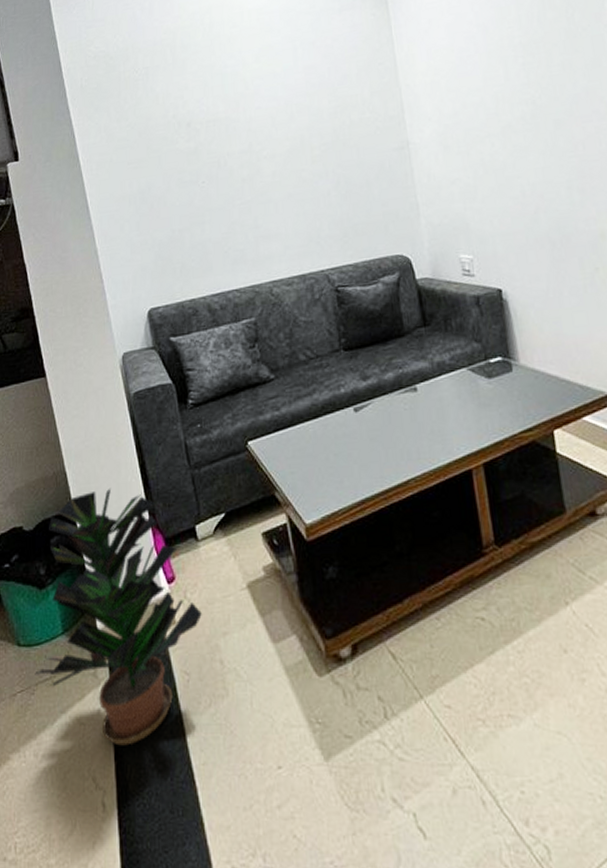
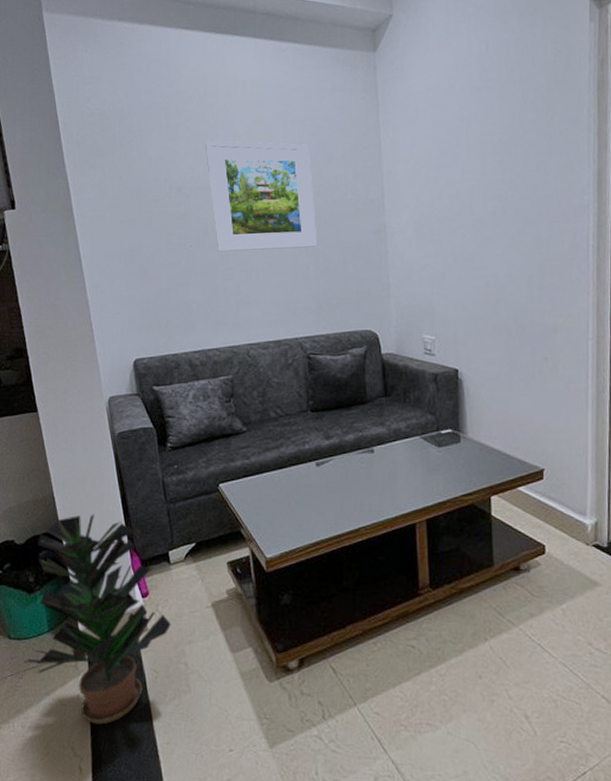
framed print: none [212,66,338,186] -> present [204,140,318,252]

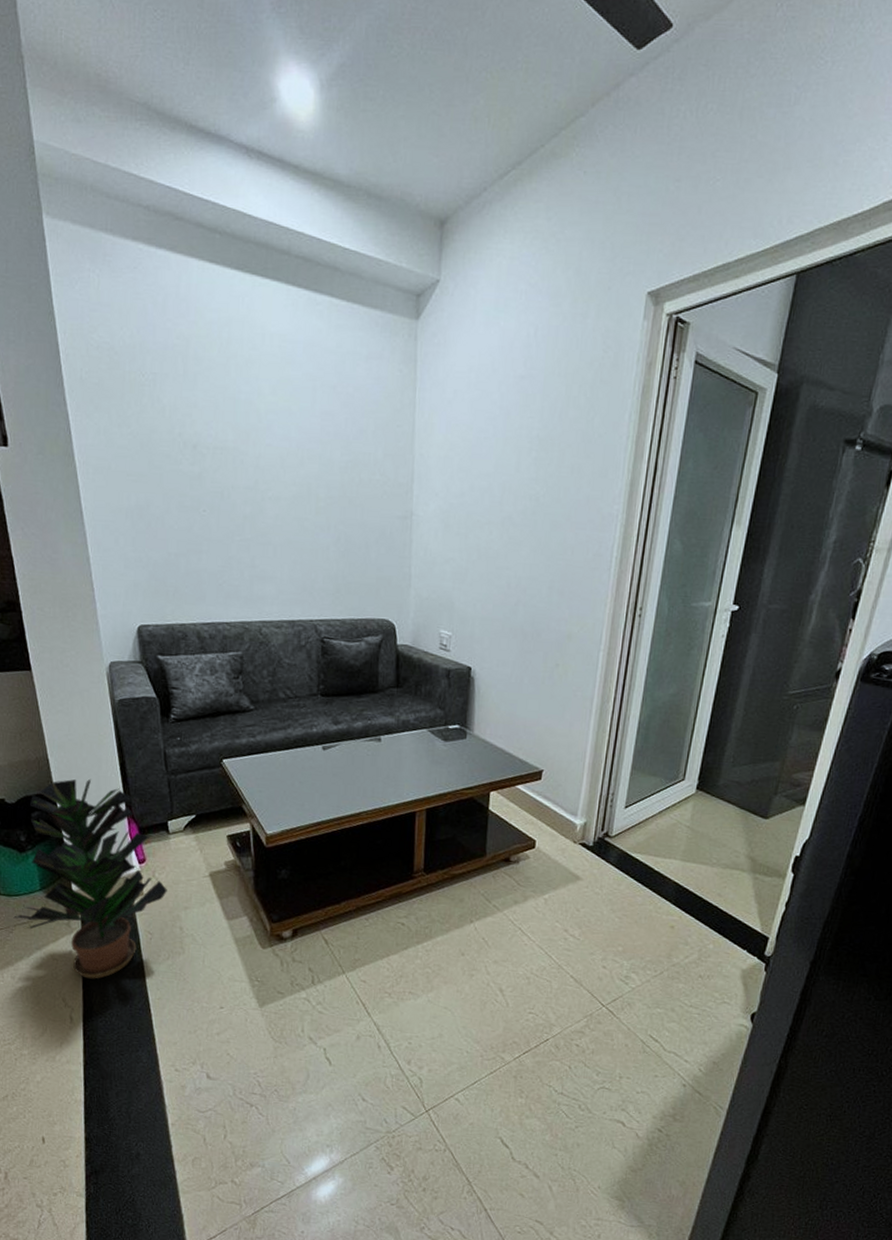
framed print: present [204,140,318,252] -> none [225,395,340,527]

